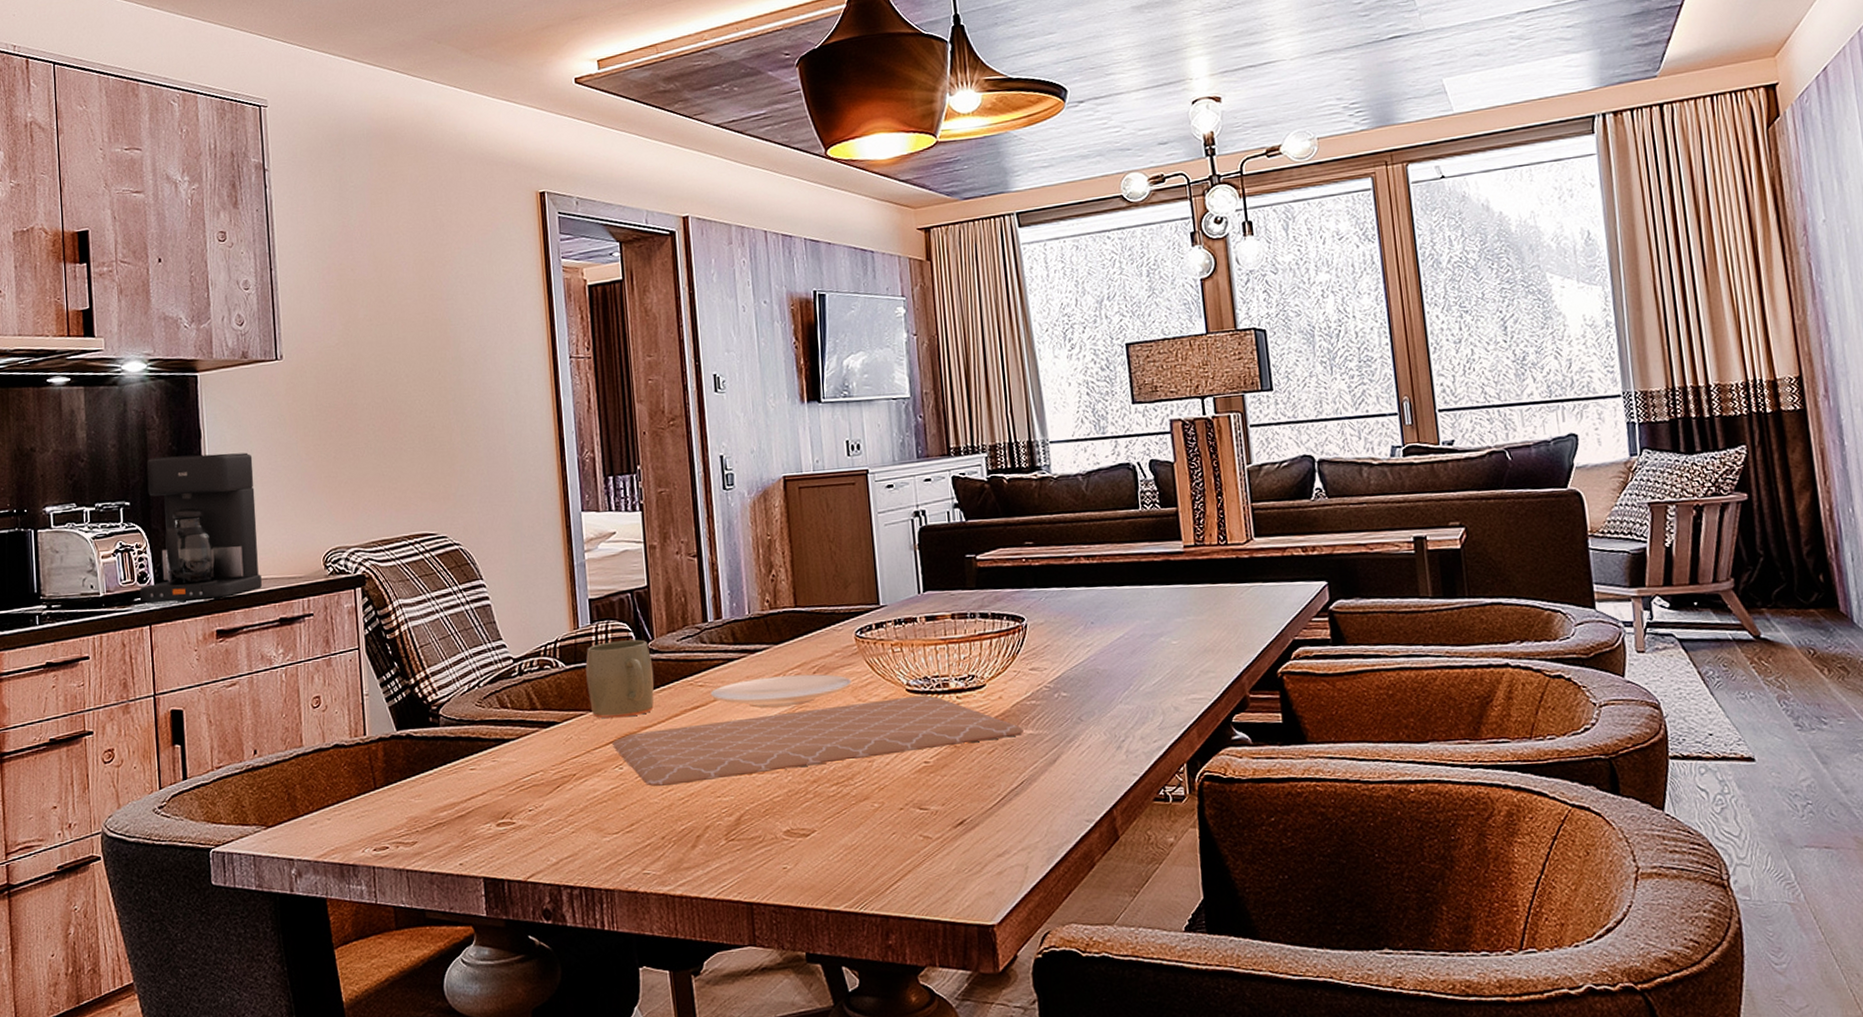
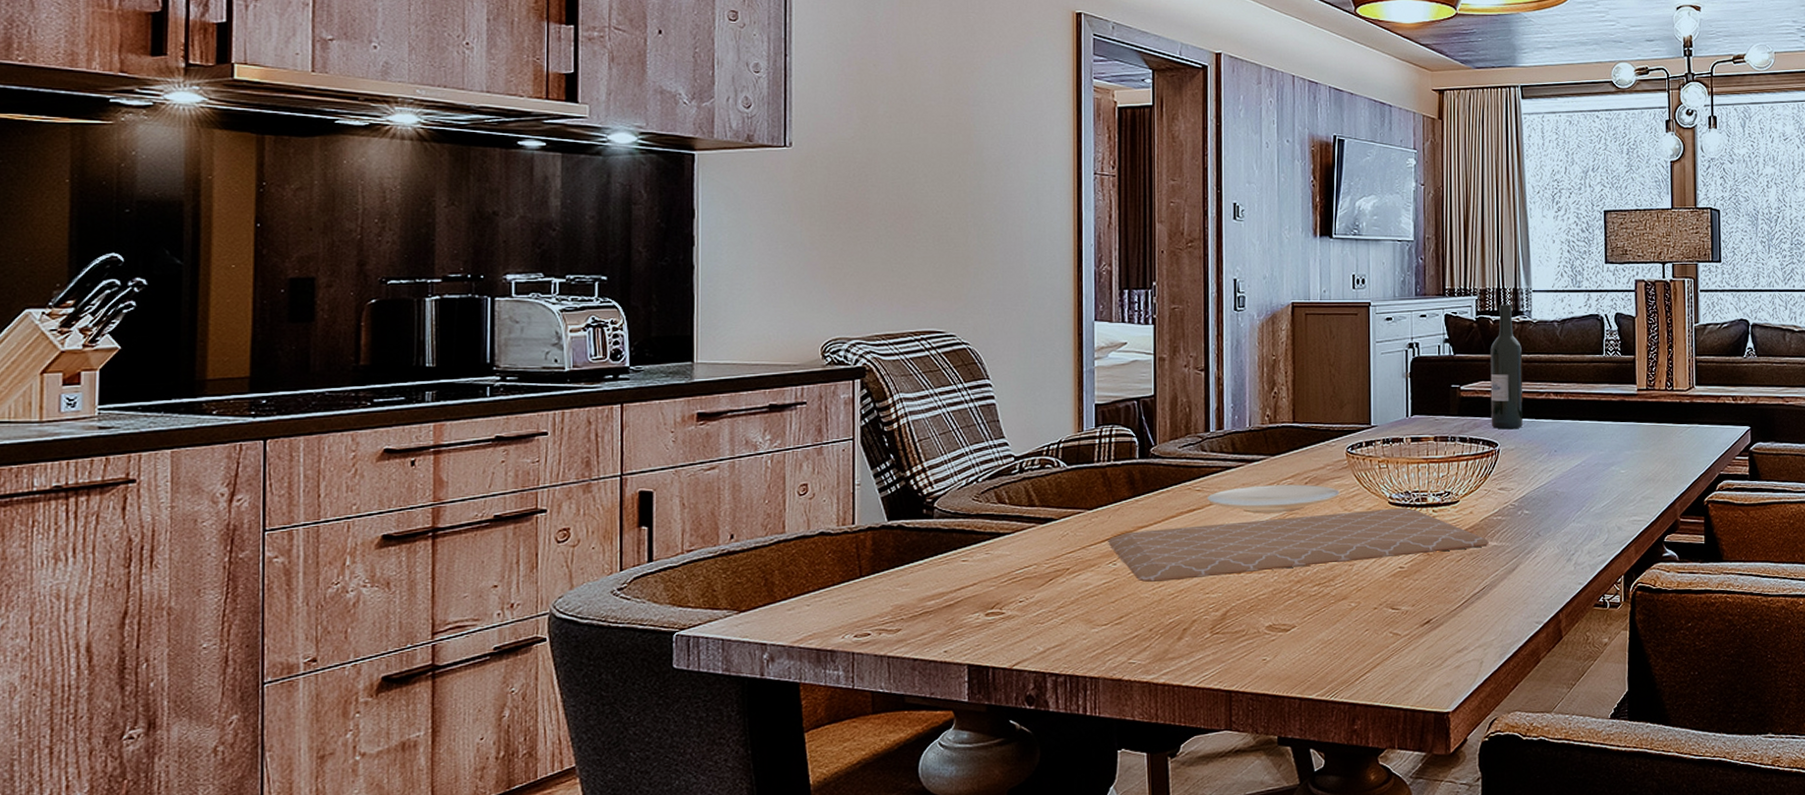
coffee maker: present [140,452,262,604] -> none [612,233,752,383]
mug: present [585,639,654,719] -> none [1087,444,1154,517]
wine bottle: none [1006,459,1051,601] -> present [1490,304,1523,429]

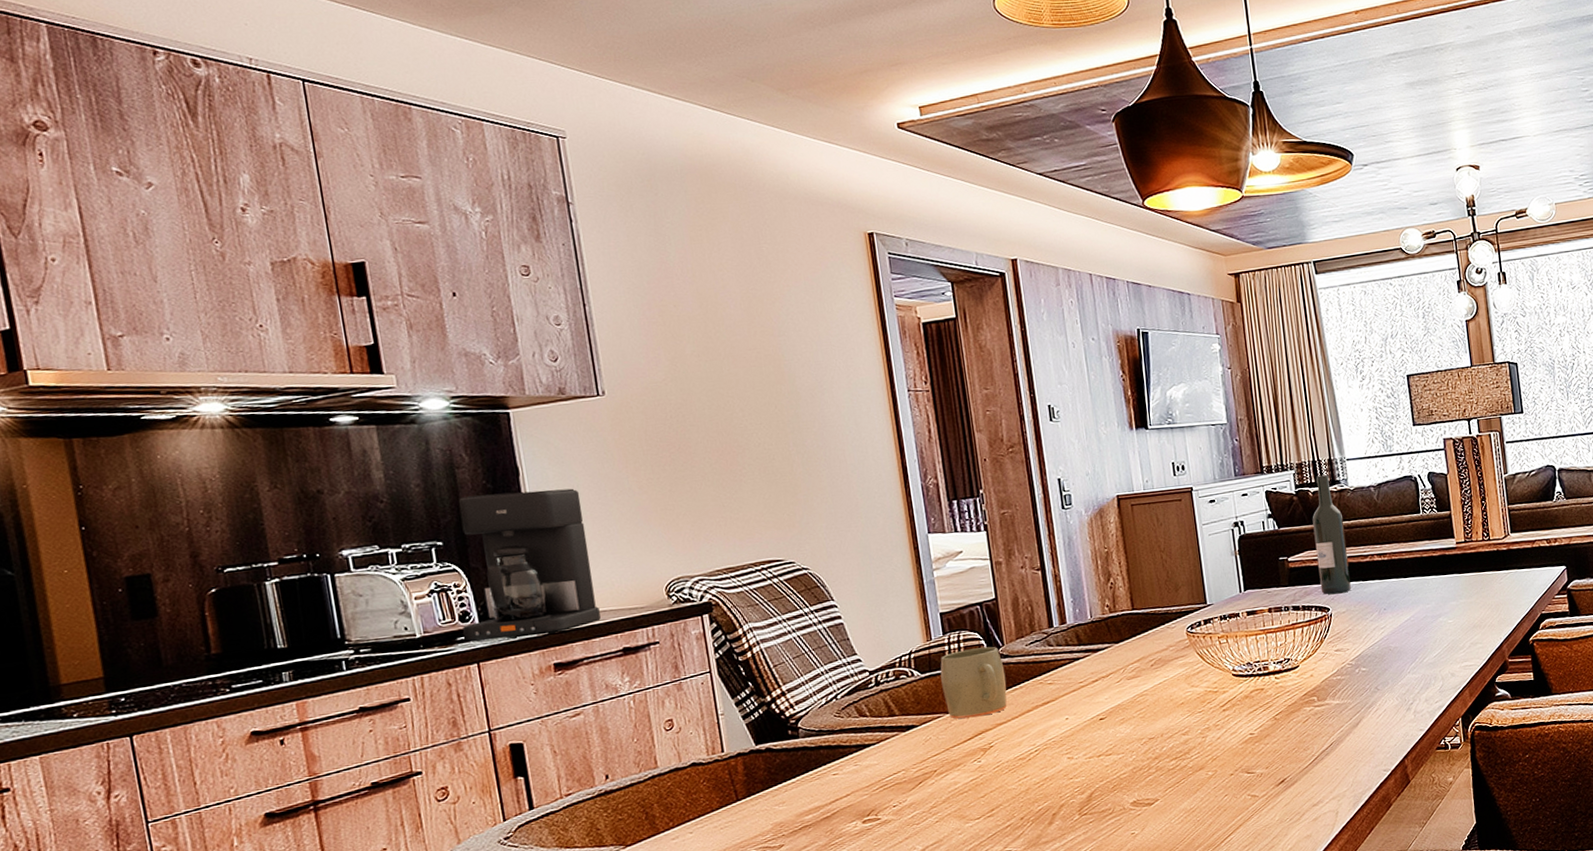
coffee maker: none [612,233,752,383] -> present [458,488,601,642]
mug: none [1087,444,1154,517] -> present [940,646,1007,719]
placemat: present [1108,508,1489,583] -> none [970,678,1332,775]
plate: present [1207,484,1340,514] -> none [1059,666,1185,700]

